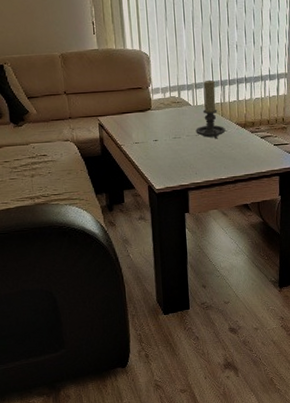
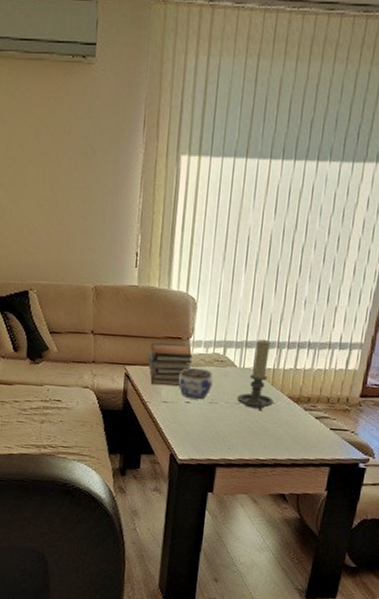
book stack: none [116,92,154,130] -> present [148,342,193,386]
jar: none [144,110,174,138] -> present [178,367,213,400]

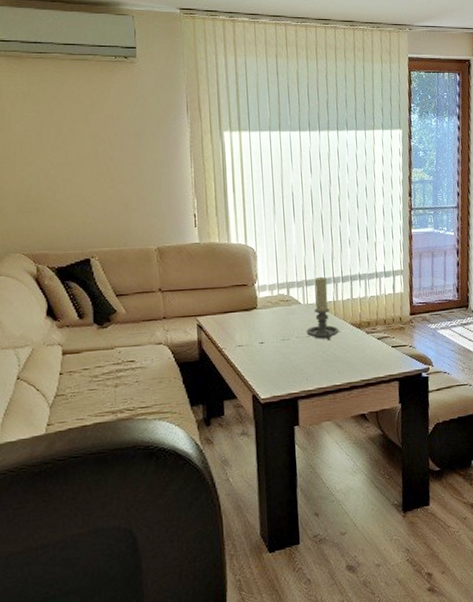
book stack: present [148,342,193,386] -> none [217,289,261,332]
jar: present [178,367,213,400] -> none [249,309,282,340]

